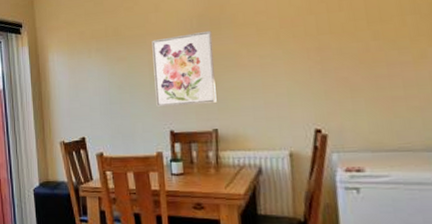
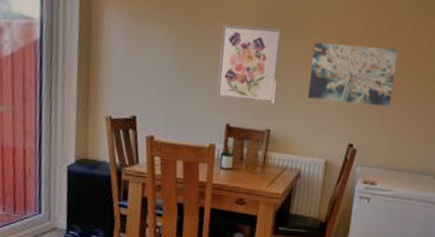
wall art: none [249,17,361,91] -> present [307,42,399,107]

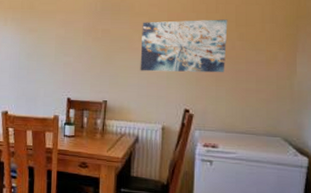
wall art: present [217,24,282,104] -> none [58,14,112,78]

